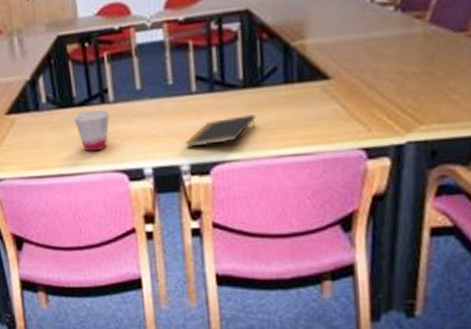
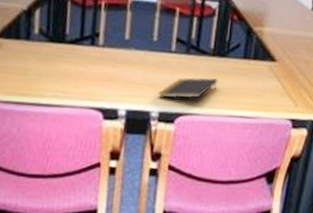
cup: present [73,109,110,152] -> none [61,49,97,88]

